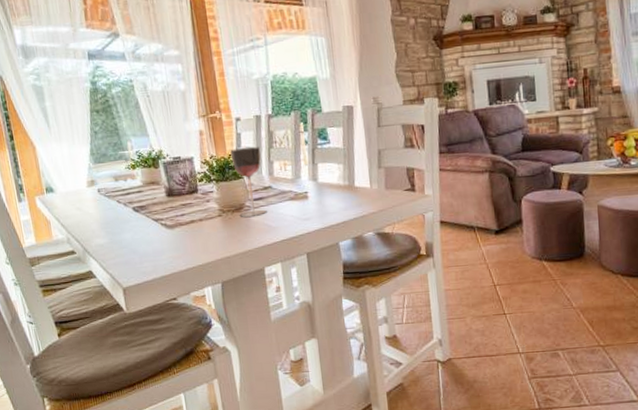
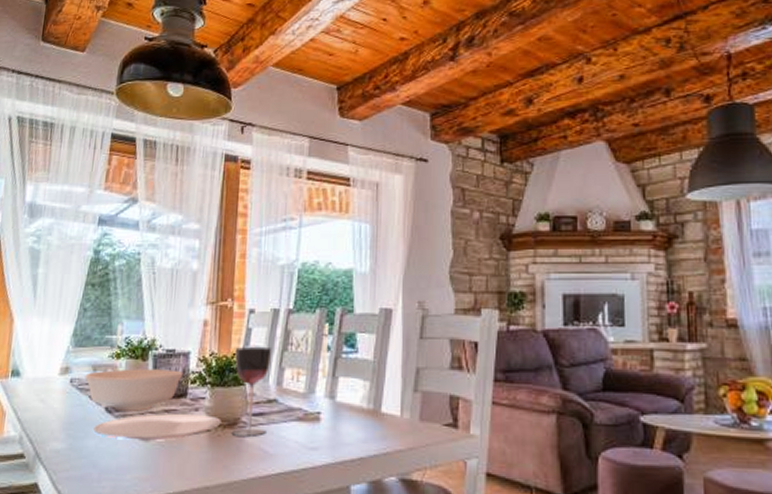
bowl: none [109,172,192,209] -> present [85,369,184,412]
plate: none [127,204,230,230] -> present [93,413,221,441]

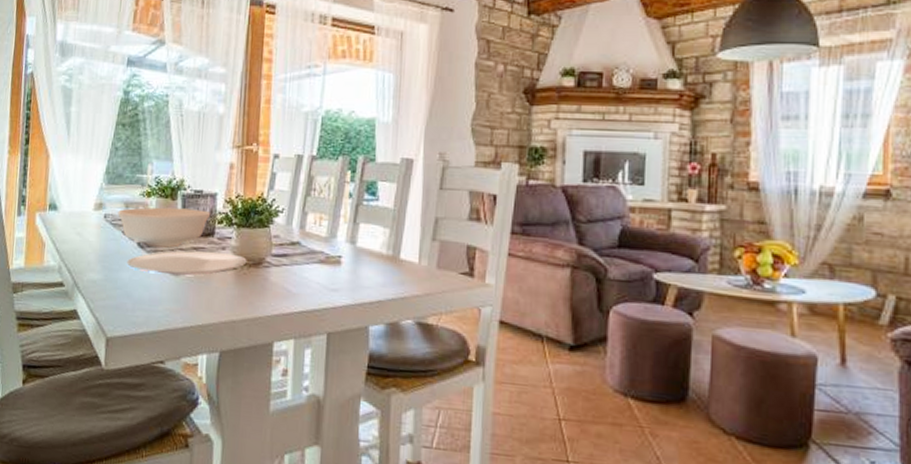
wineglass: present [232,347,273,436] -> none [257,191,296,276]

